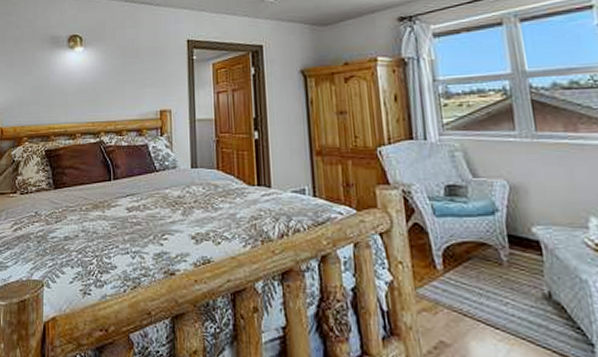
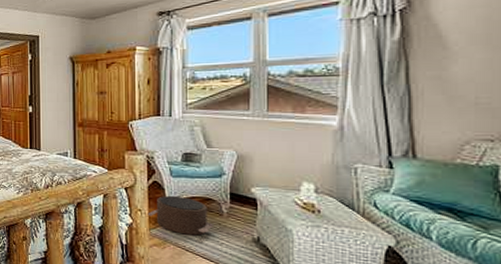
pouf: none [410,242,493,294] -> present [147,196,213,236]

